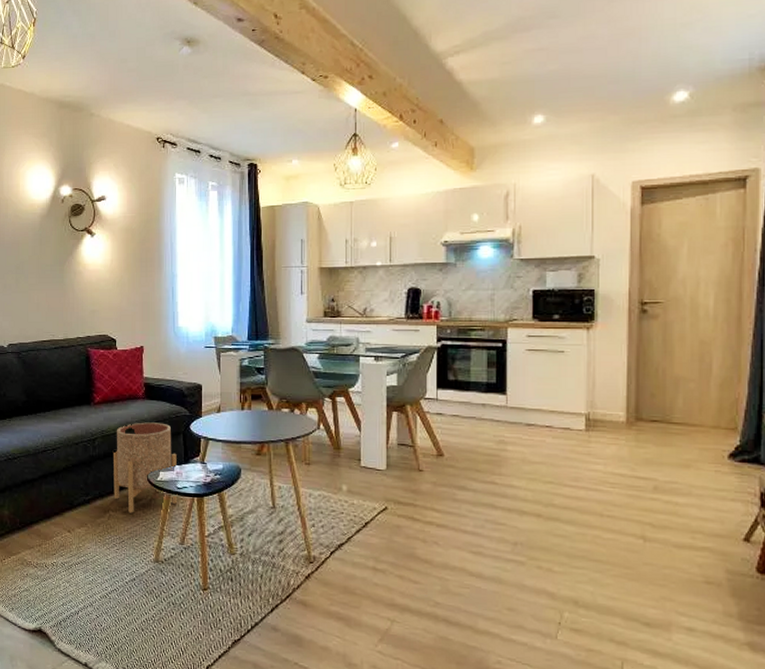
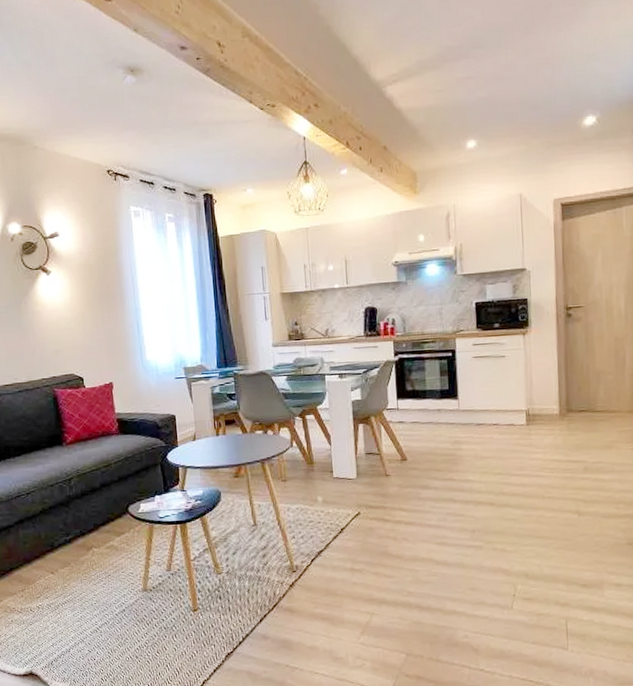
planter: present [113,422,178,513] -> none [91,456,161,548]

